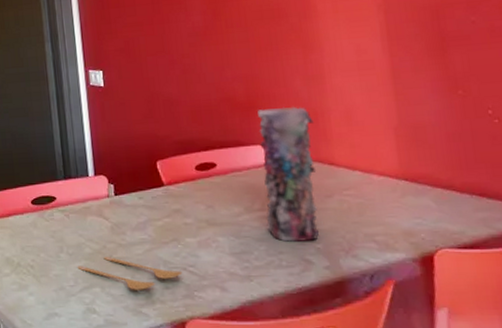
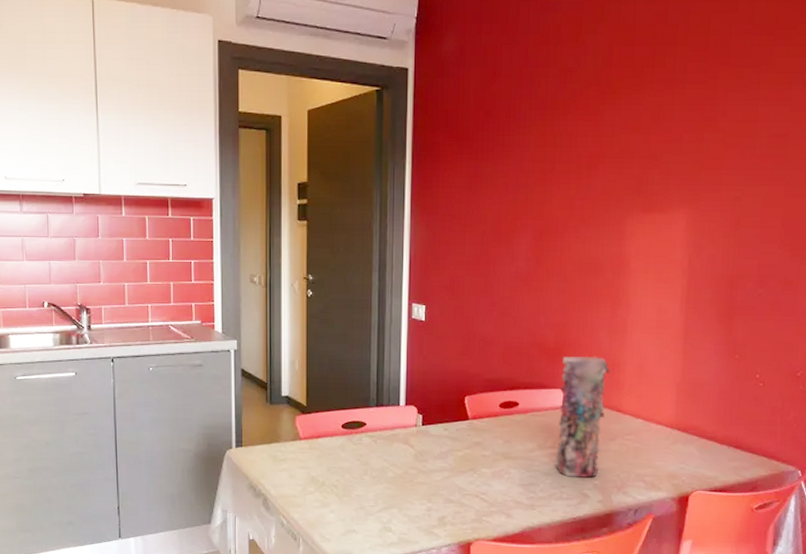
spoon: present [77,257,183,290] -> none [379,481,475,513]

